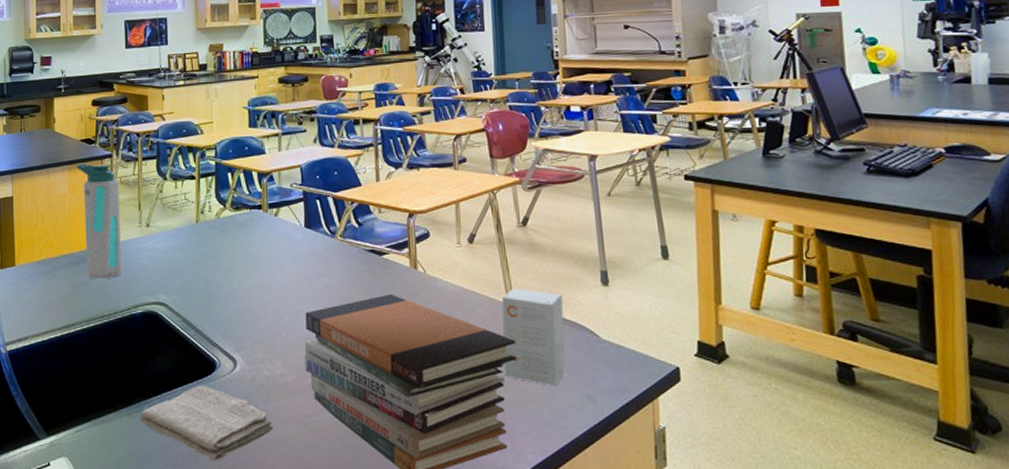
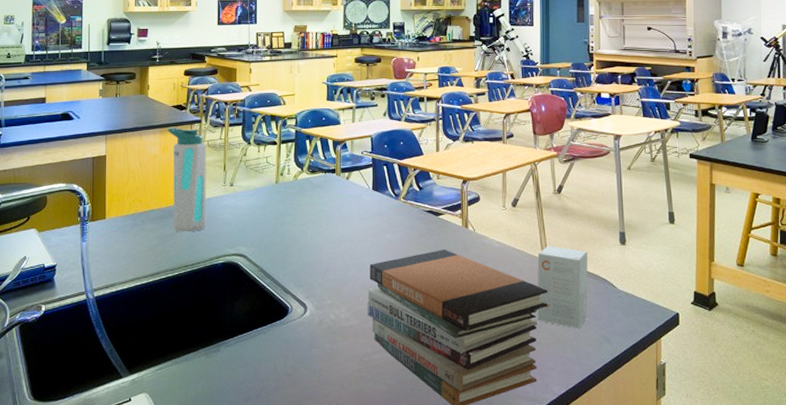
washcloth: present [140,385,274,462] -> none [217,328,338,396]

